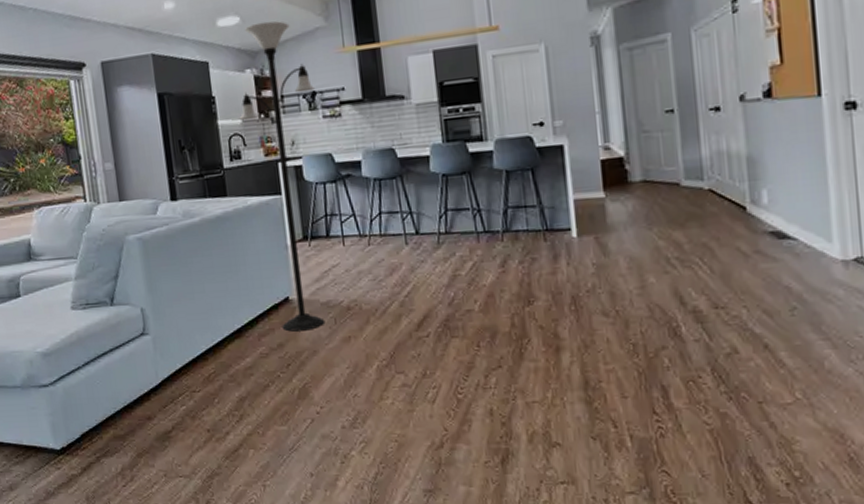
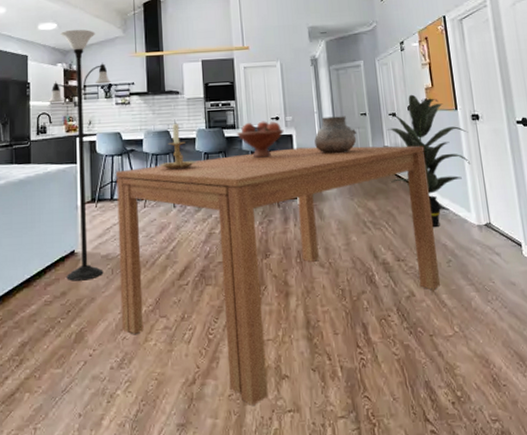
dining table: none [330,152,777,474] -> present [116,146,440,406]
candle holder: none [383,136,432,198] -> present [159,121,196,170]
fruit bowl: none [484,128,552,179] -> present [236,121,284,158]
vase: none [595,115,659,169] -> present [314,116,357,154]
indoor plant: none [697,77,838,263] -> present [382,94,471,227]

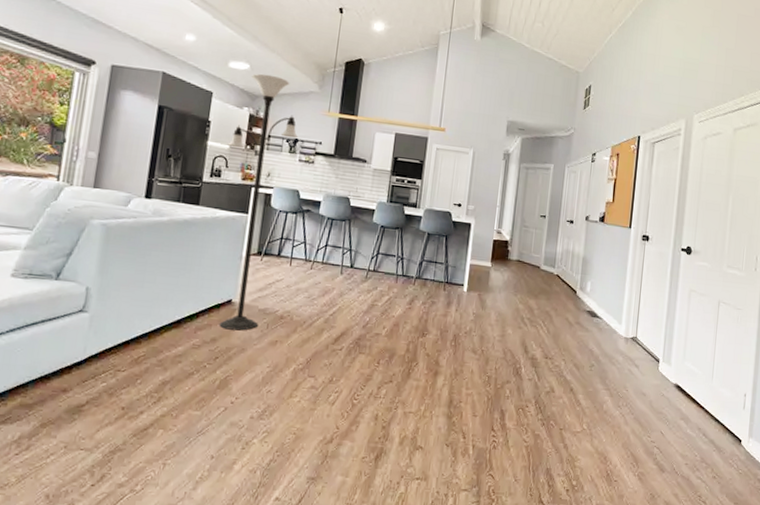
dining table: present [116,146,440,406] -> none [269,228,593,469]
candle holder: present [159,121,196,170] -> none [333,189,372,239]
fruit bowl: present [236,121,284,158] -> none [416,204,464,242]
vase: present [314,116,357,154] -> none [491,212,533,250]
indoor plant: present [382,94,471,227] -> none [554,205,636,333]

